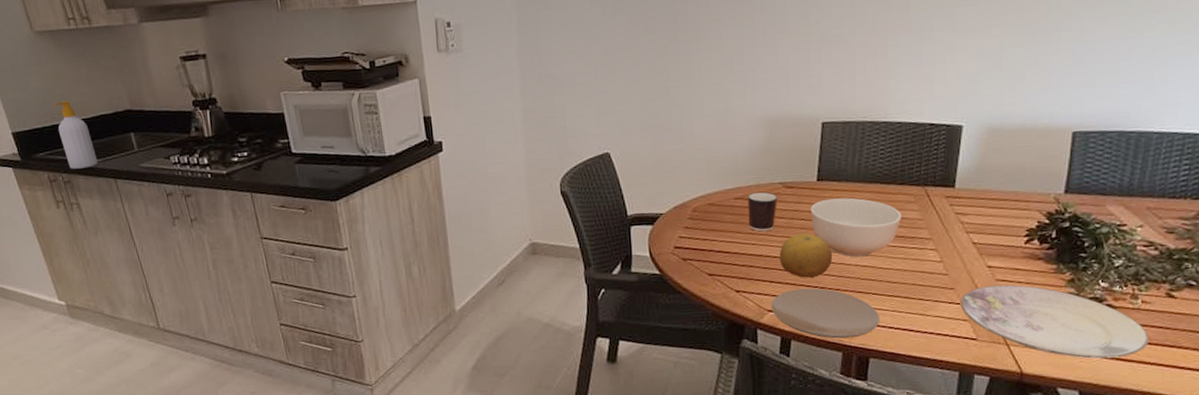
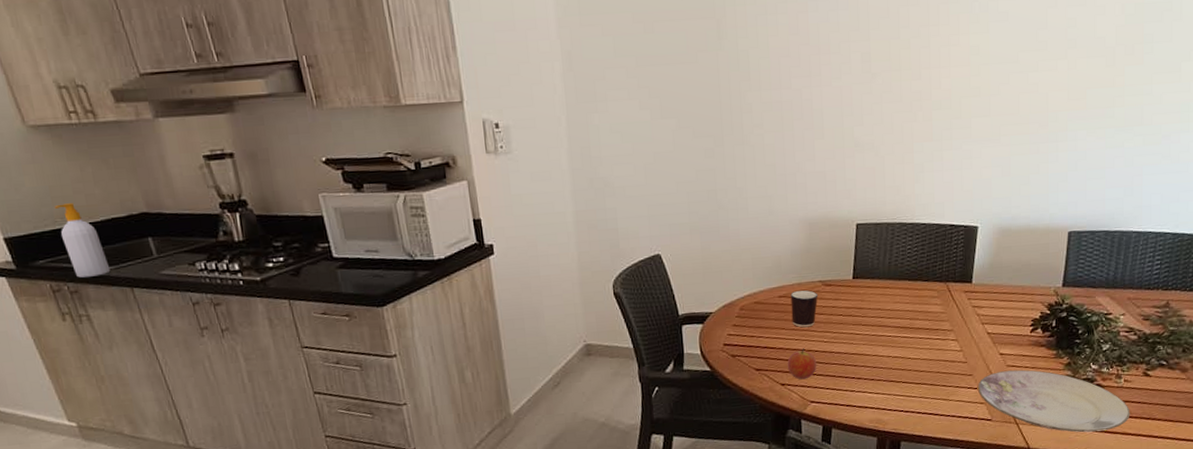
fruit: none [742,254,776,287] -> present [787,348,817,380]
plate: present [772,288,879,339] -> none [814,379,909,425]
fruit: present [779,233,833,278] -> none [820,328,868,370]
bowl: present [810,197,902,257] -> none [847,294,927,349]

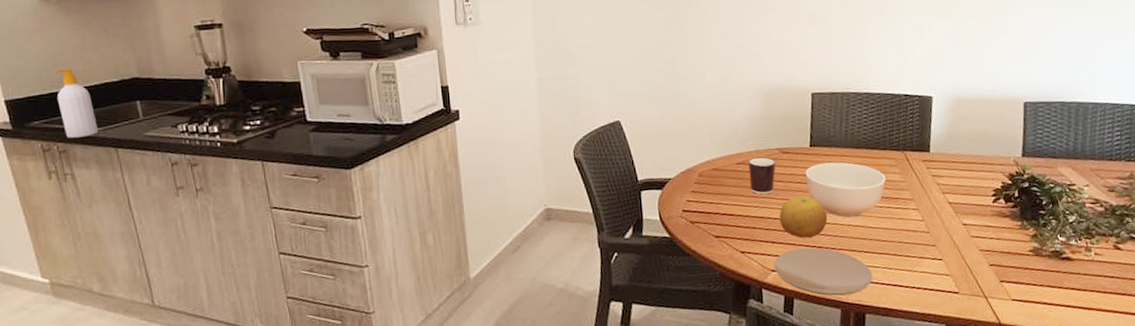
fruit: present [787,348,817,380] -> none [746,216,777,248]
plate: none [814,379,909,425] -> present [774,247,873,296]
fruit: none [820,328,868,370] -> present [779,195,828,238]
bowl: none [847,294,927,349] -> present [805,162,886,218]
plate: present [978,369,1130,433] -> none [942,240,1104,308]

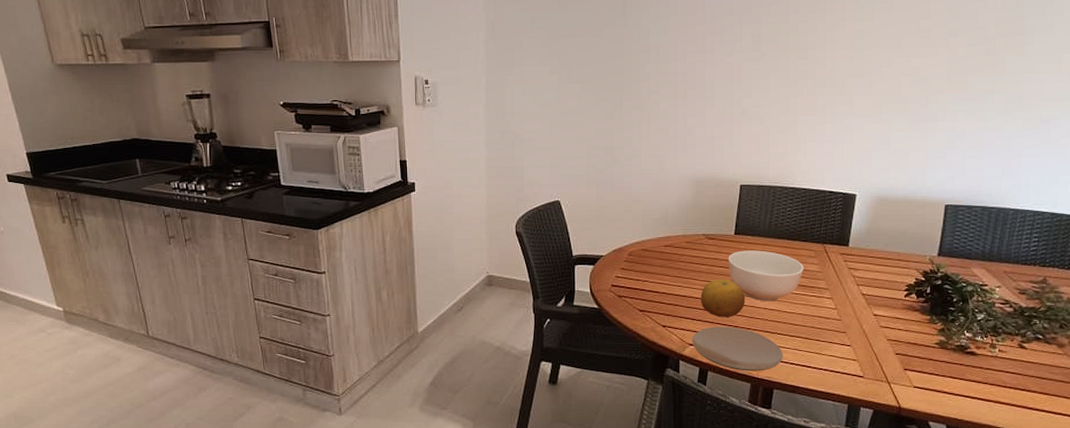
soap bottle: present [54,69,99,139] -> none [67,128,104,189]
mug: present [748,157,776,195] -> none [675,241,702,276]

